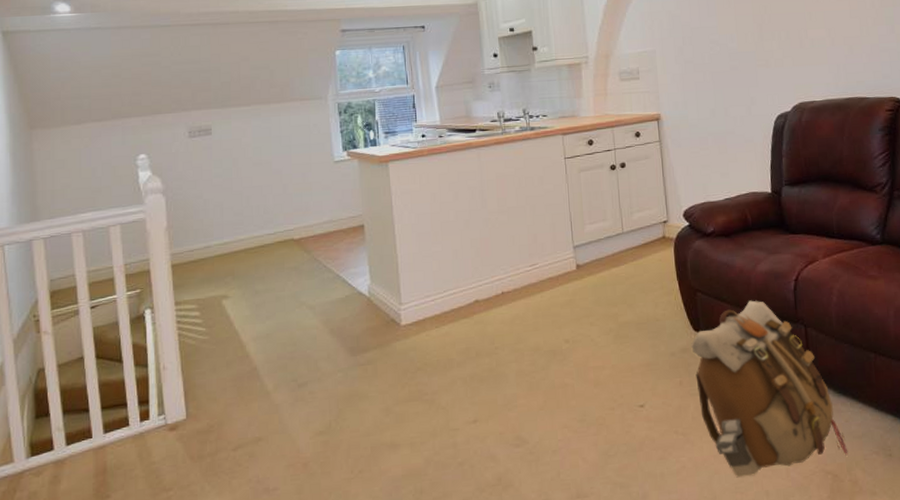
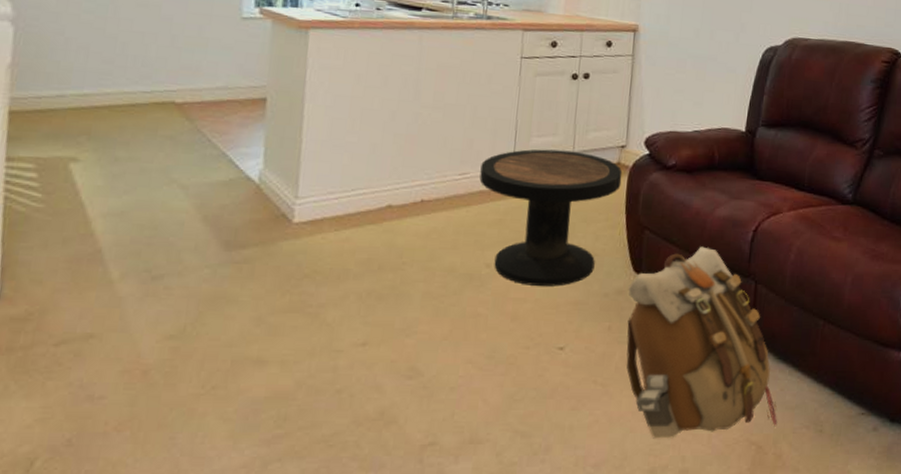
side table: none [546,232,669,354] -> present [479,149,623,286]

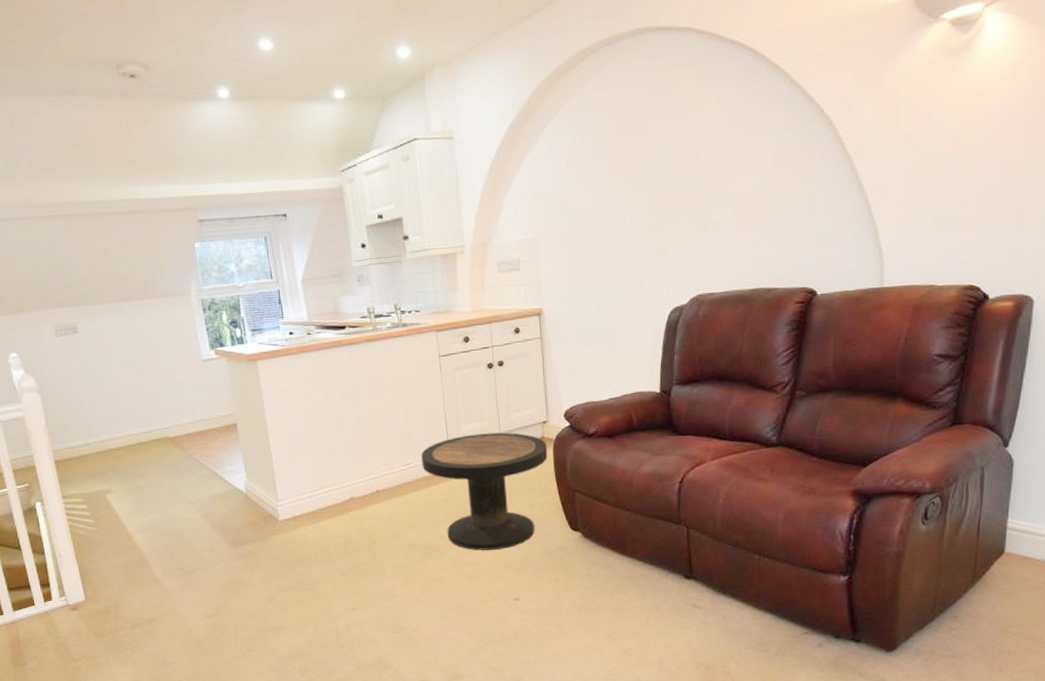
backpack: present [626,246,778,439] -> none [568,501,723,666]

